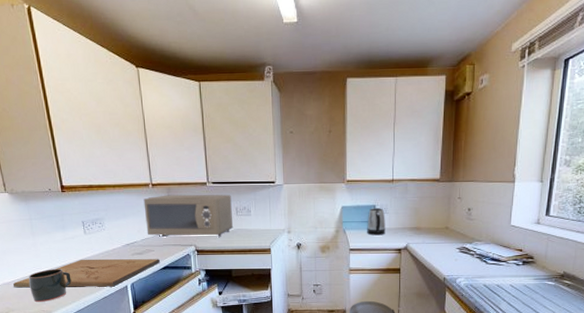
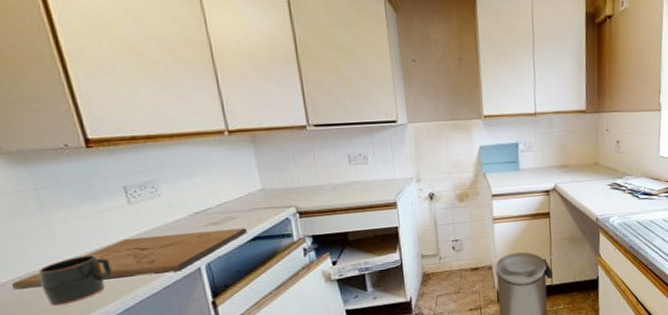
microwave: present [143,194,234,238] -> none [217,139,347,200]
kettle: present [367,207,385,236] -> none [509,145,531,178]

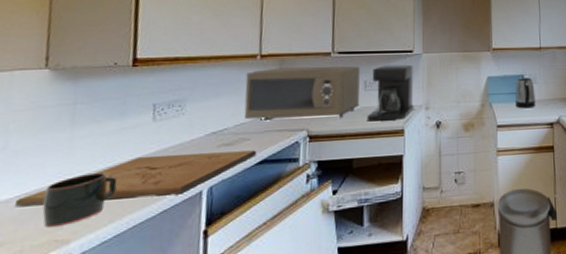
microwave: none [217,139,347,200] -> present [244,66,360,122]
coffee maker: none [355,136,404,196] -> present [366,64,414,122]
kettle: none [509,145,531,178] -> present [515,77,536,109]

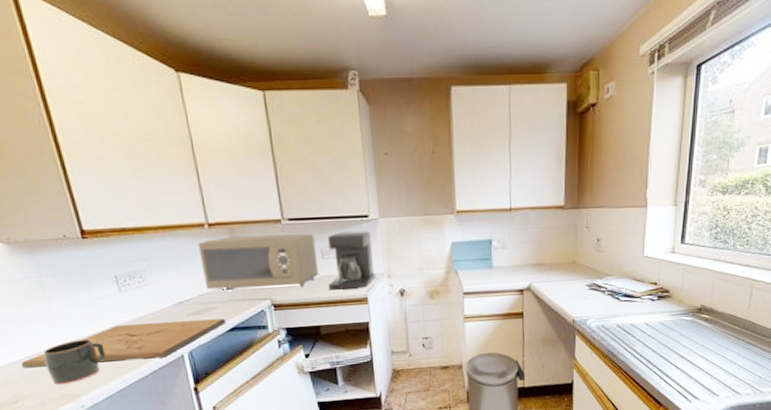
kettle: present [515,77,536,109] -> none [482,241,505,276]

